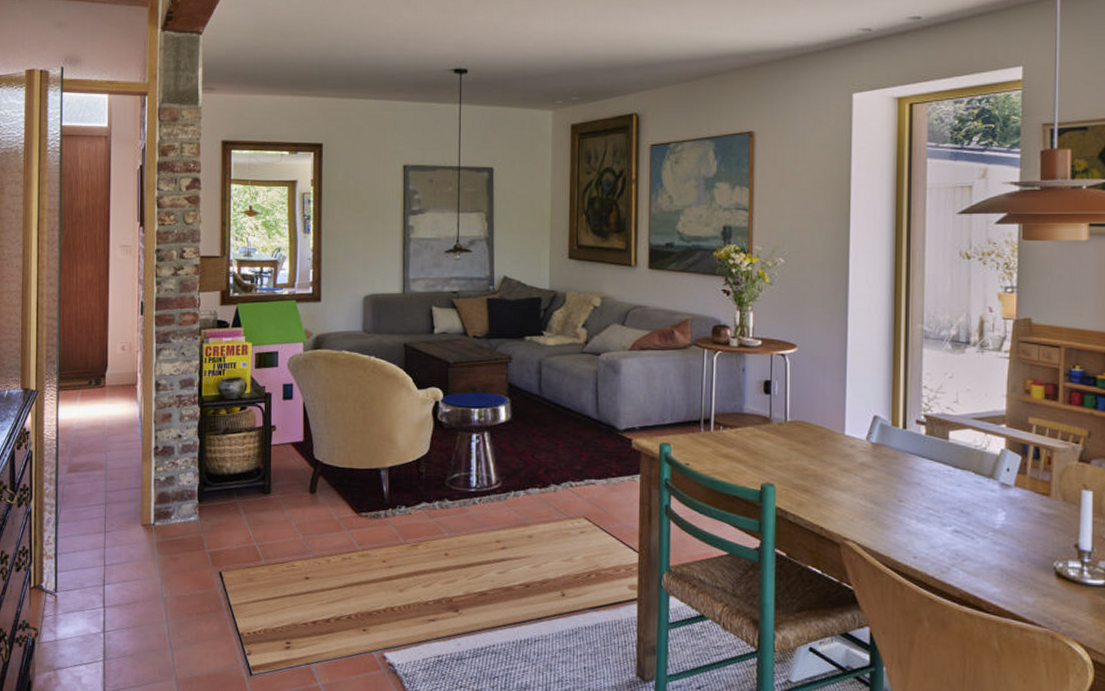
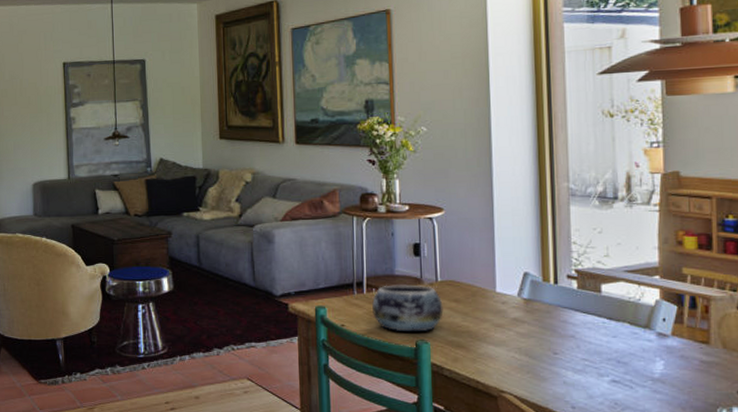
decorative bowl: none [718,423,791,474] -> present [371,284,444,332]

